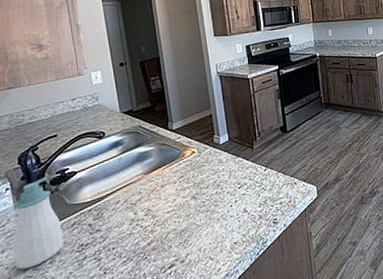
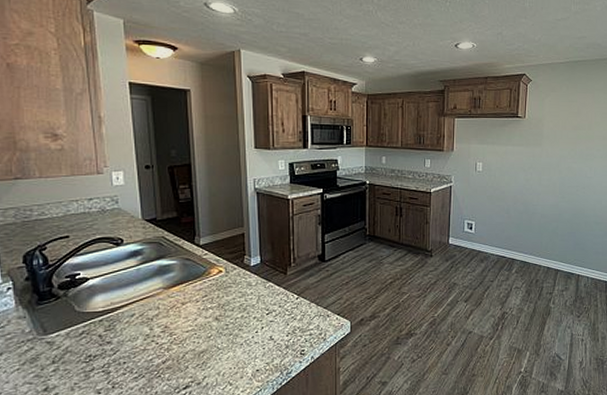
soap bottle: present [13,177,64,270] -> none [14,280,70,375]

